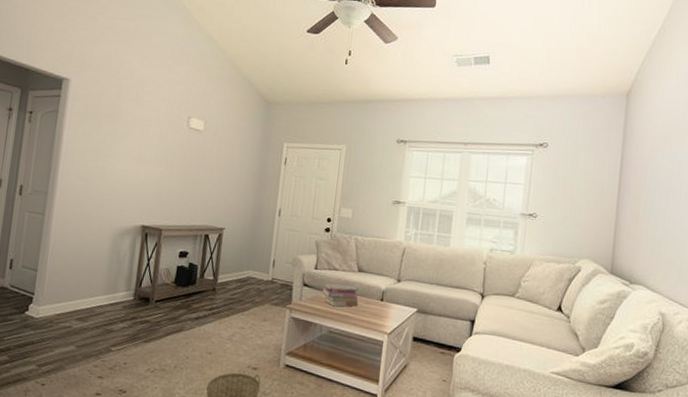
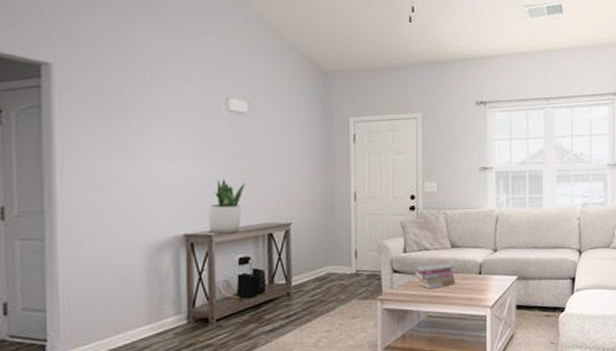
planter: none [160,183,193,230] -> present [209,178,245,234]

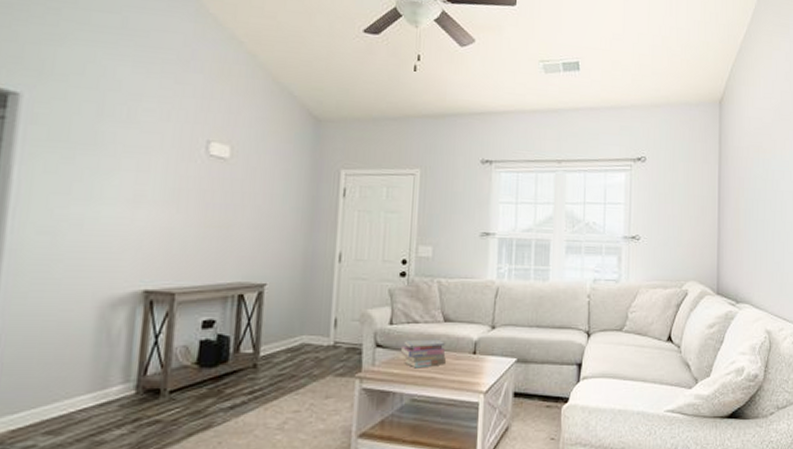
planter: present [209,178,245,234] -> none [172,229,219,292]

